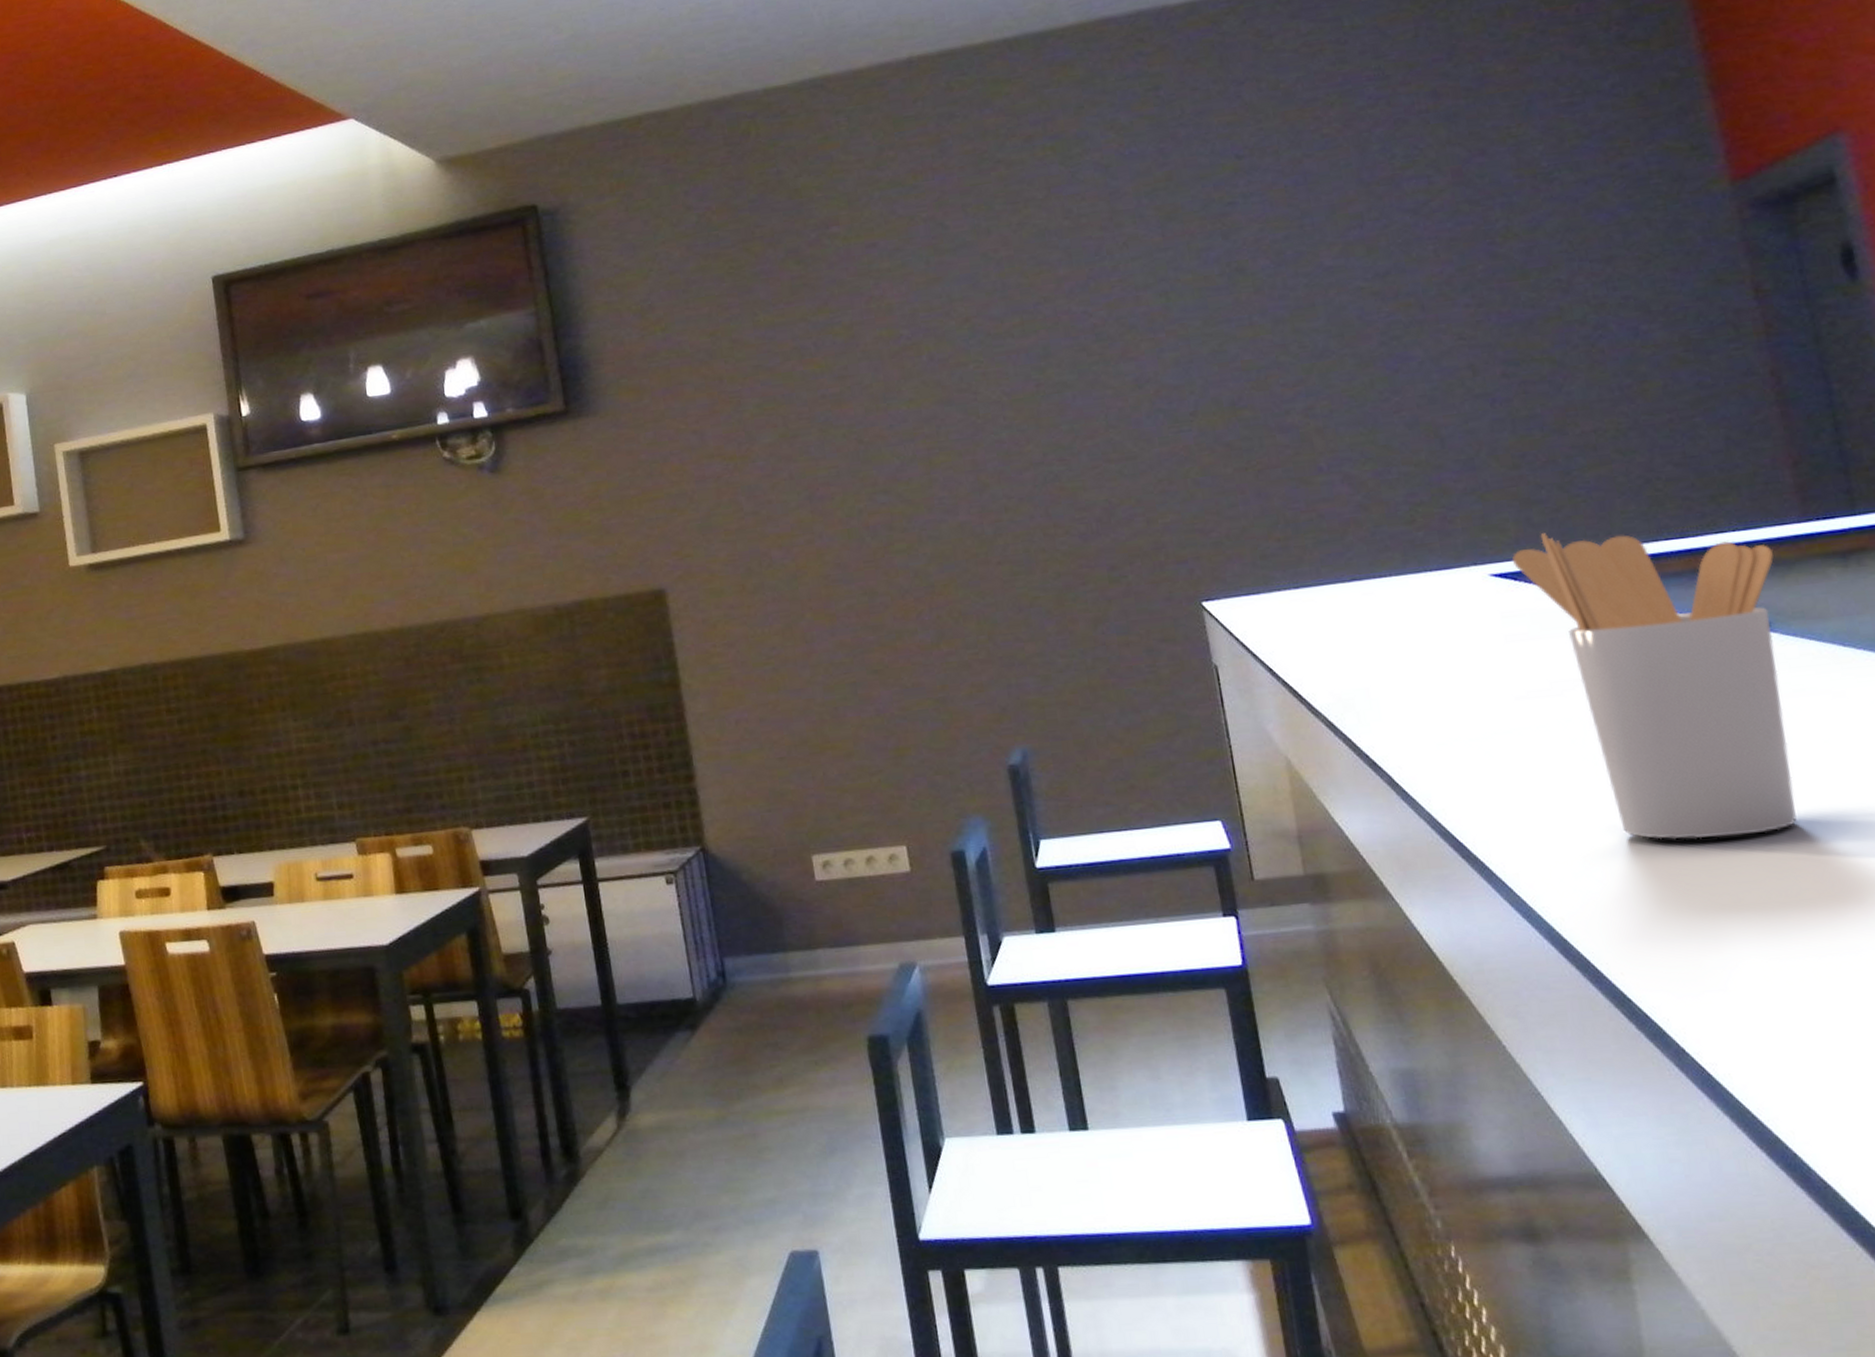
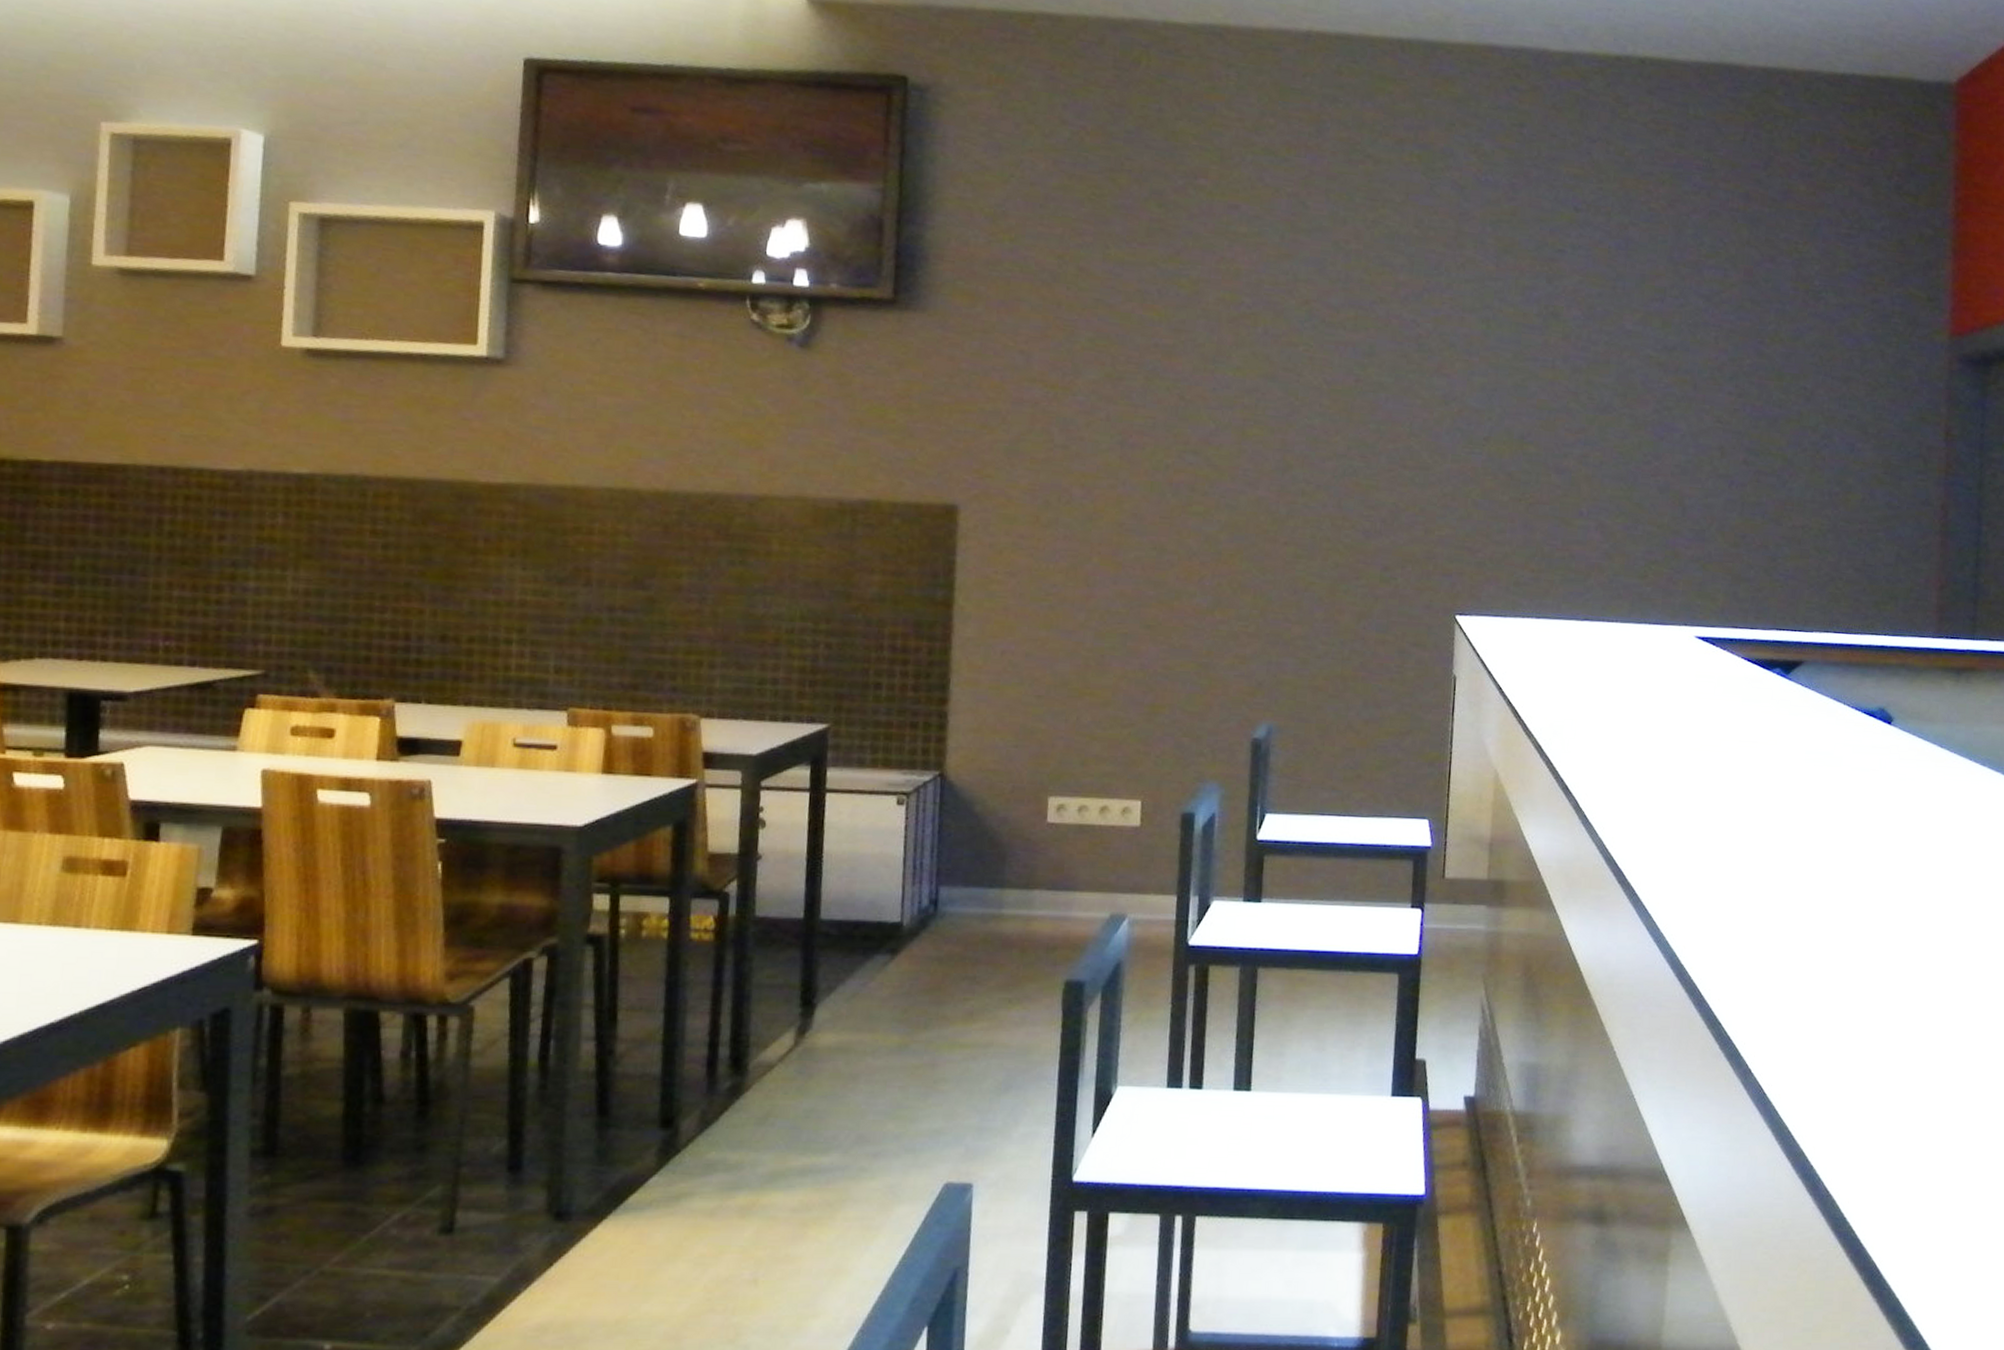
utensil holder: present [1512,533,1797,840] -> none [1715,608,1910,895]

